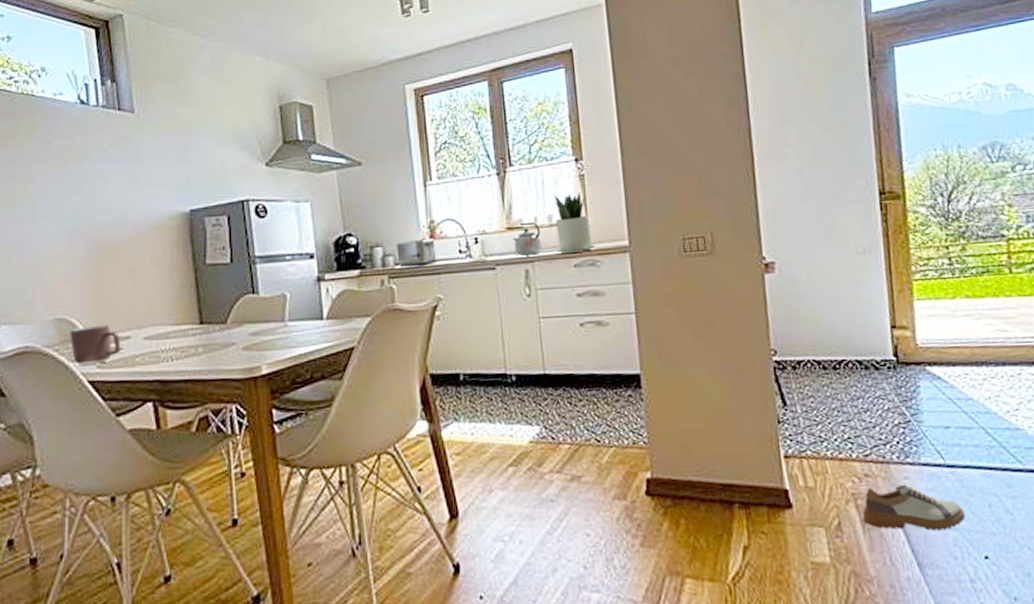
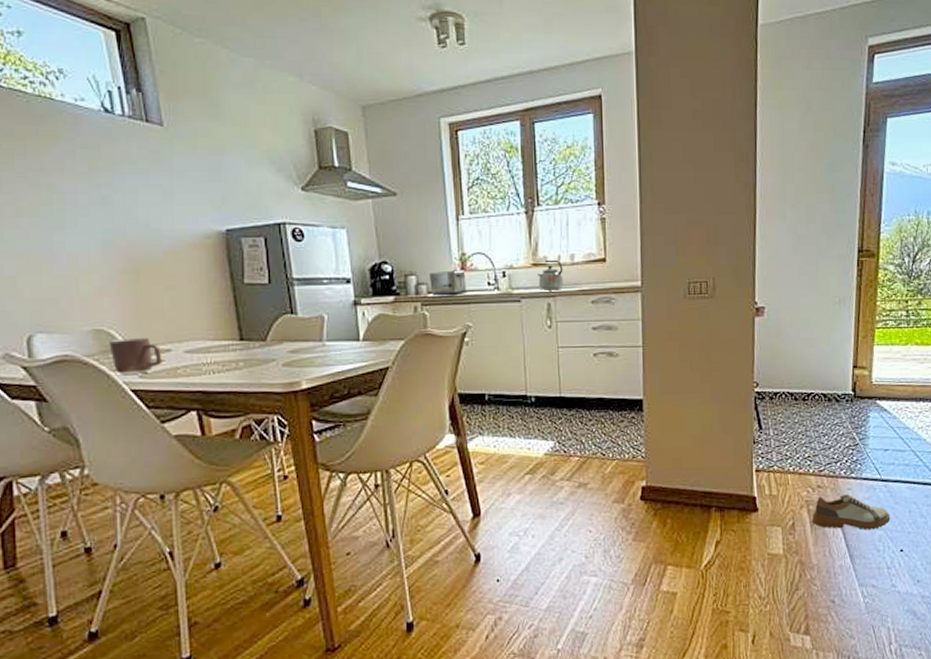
planter: present [554,191,595,254] -> none [576,234,611,291]

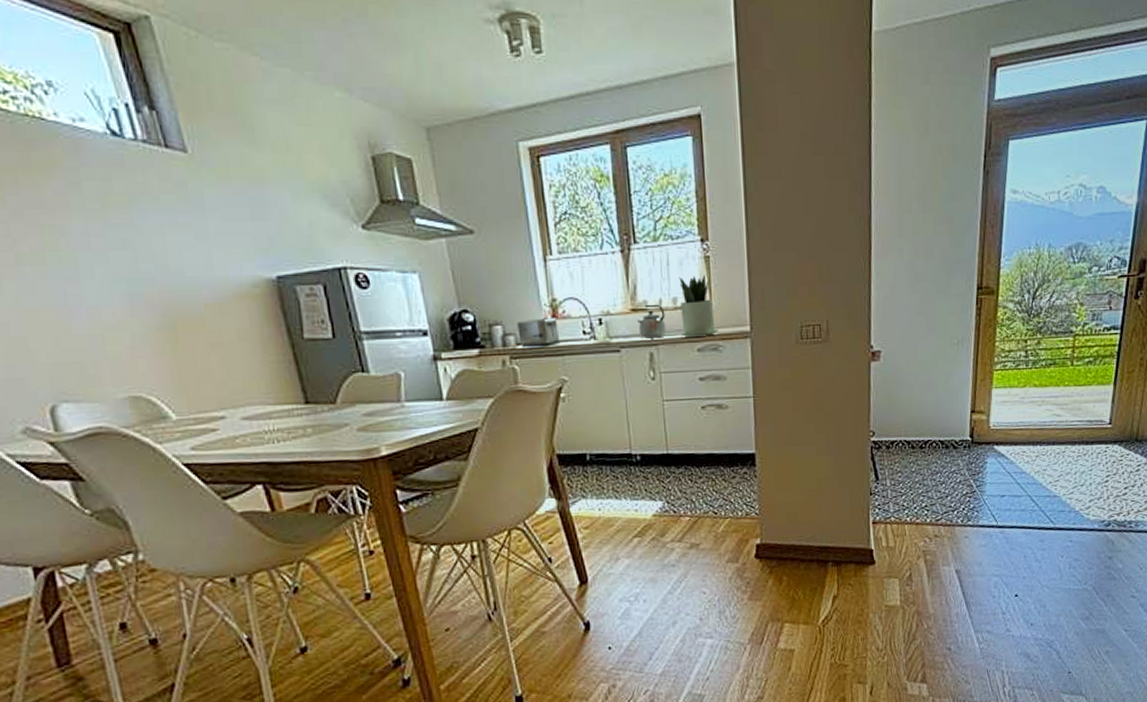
mug: present [109,337,163,375] -> none [150,403,217,447]
planter: none [576,234,611,291] -> present [679,274,718,338]
shoe: present [813,494,891,530] -> none [930,542,1006,578]

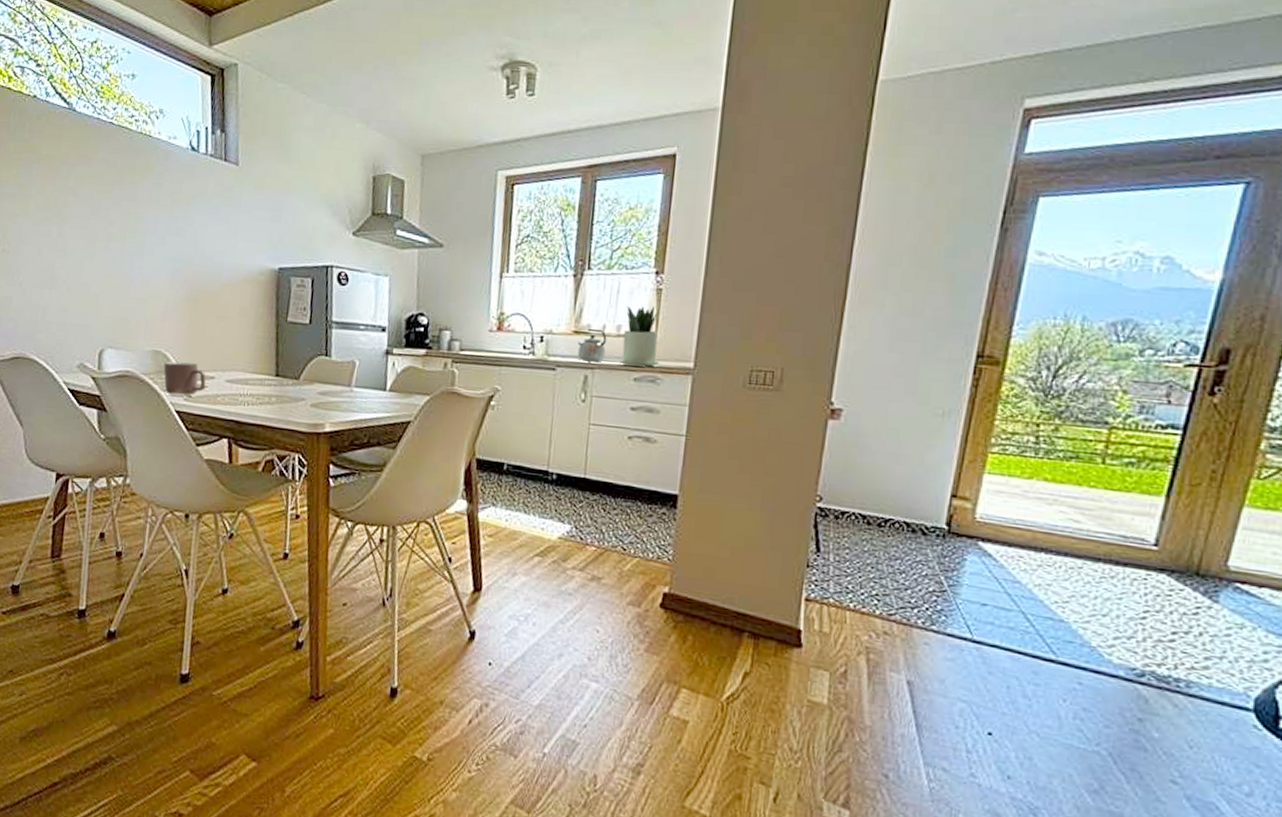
mug: none [150,403,217,447] -> present [163,361,206,397]
toaster: present [517,318,561,348] -> none [463,328,502,356]

